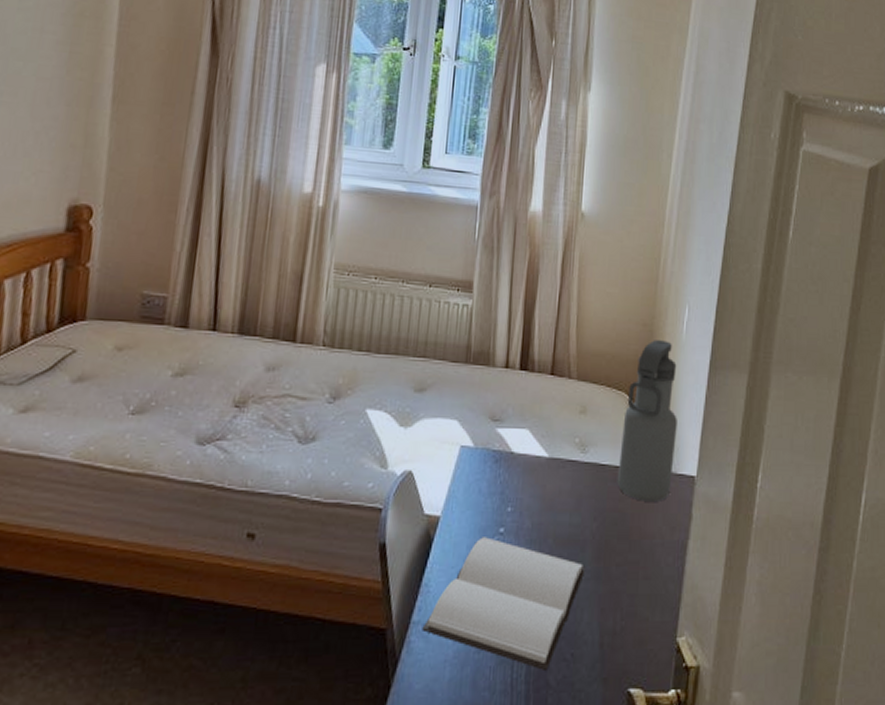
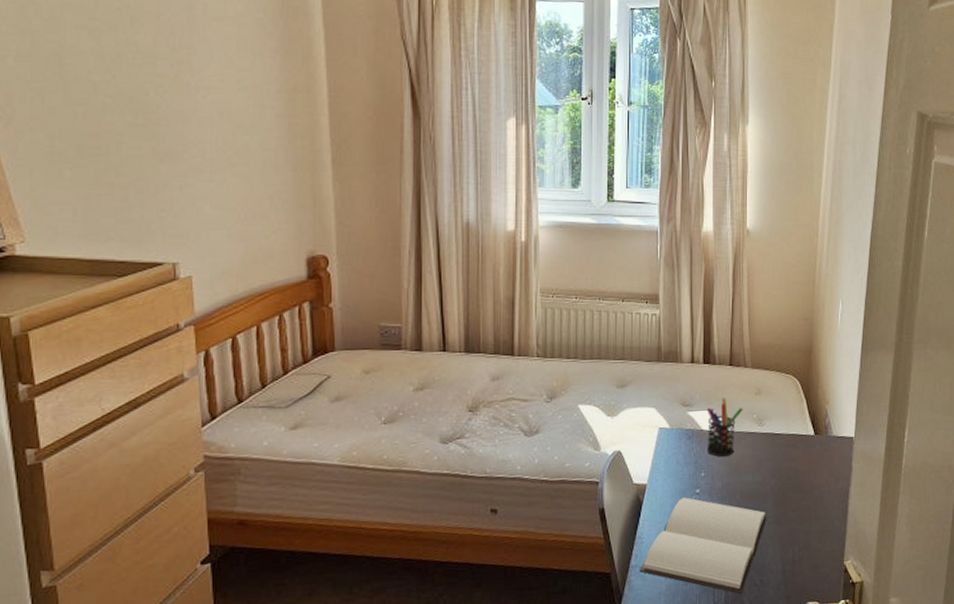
pen holder: none [517,414,564,488] -> present [706,398,743,457]
water bottle: present [617,340,677,502] -> none [789,331,837,460]

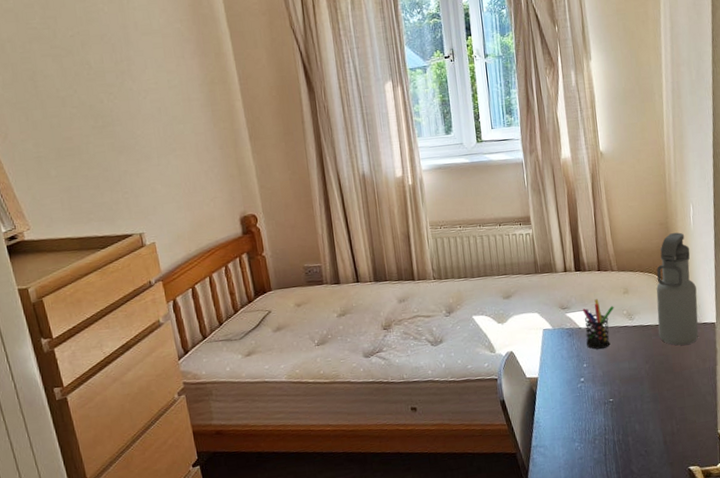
book: present [639,497,768,594] -> none [540,385,646,464]
water bottle: none [789,331,837,460] -> present [656,232,699,346]

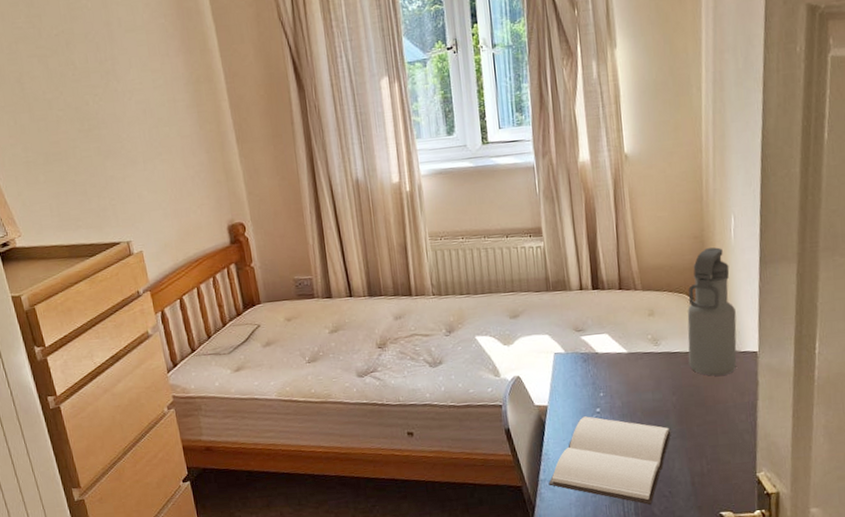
book: none [540,385,646,464] -> present [548,416,672,505]
pen holder: present [582,299,614,349] -> none [599,321,637,377]

